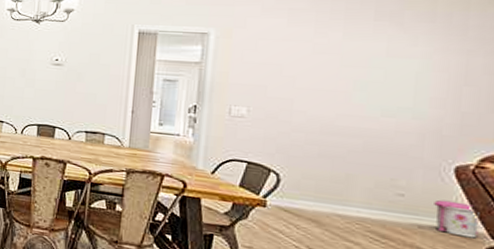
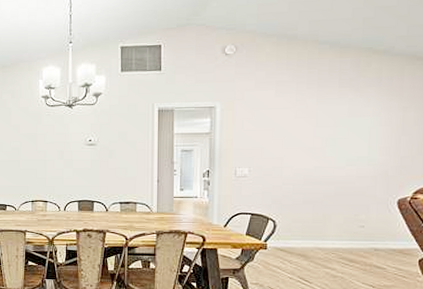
trash can: present [434,199,480,239] -> none [385,227,415,253]

